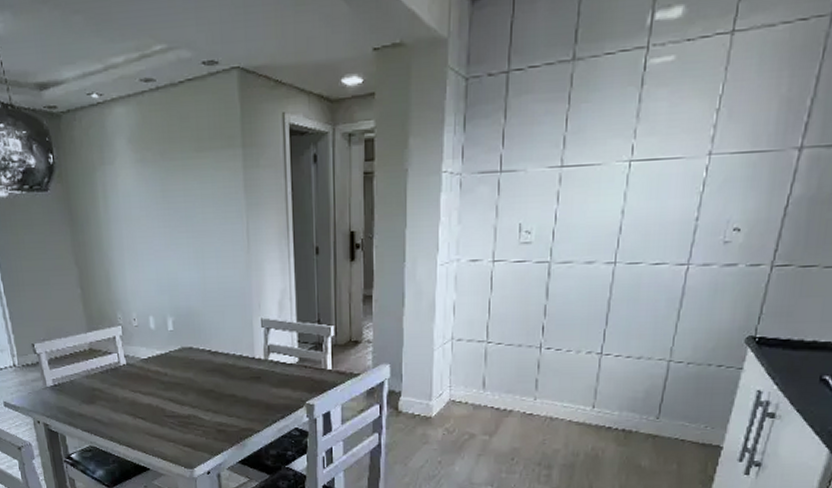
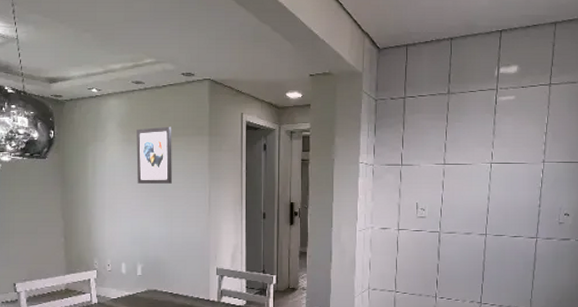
wall art: none [151,138,200,217] -> present [136,126,172,184]

